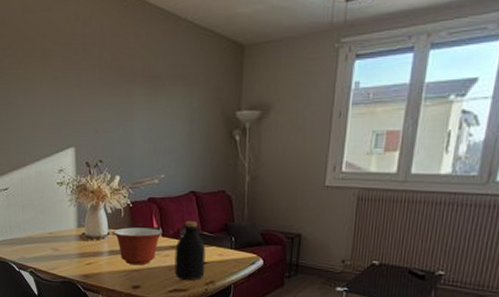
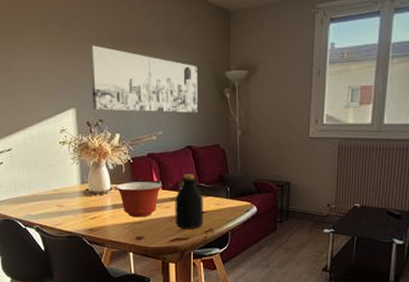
wall art: none [91,81,205,156] -> present [88,45,198,113]

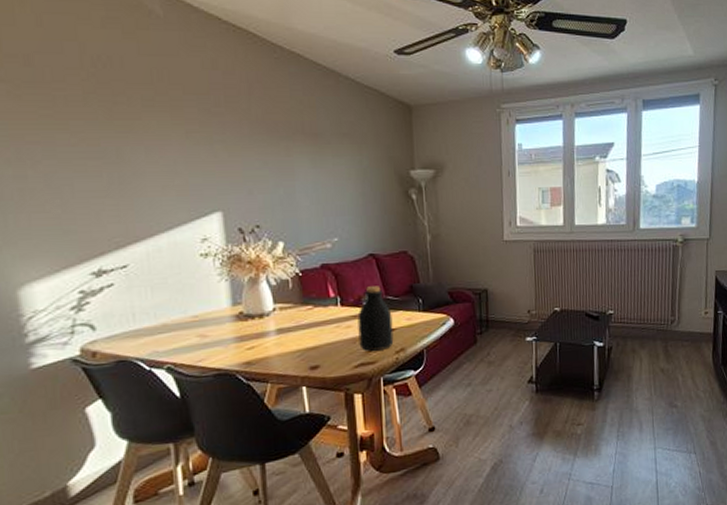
wall art: present [88,45,198,113] -> none [238,136,380,217]
mixing bowl: present [115,182,162,218] -> none [279,297,341,343]

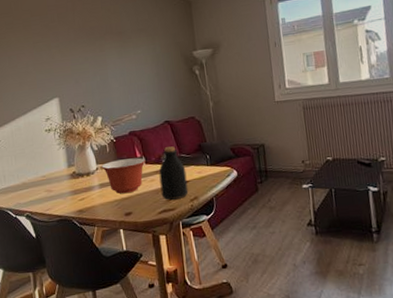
mixing bowl: none [279,297,341,343] -> present [101,157,146,194]

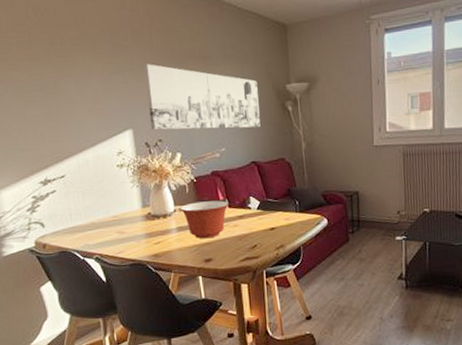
wall art: none [67,40,172,97] -> present [143,64,260,130]
bottle: present [159,146,189,200] -> none [243,189,274,247]

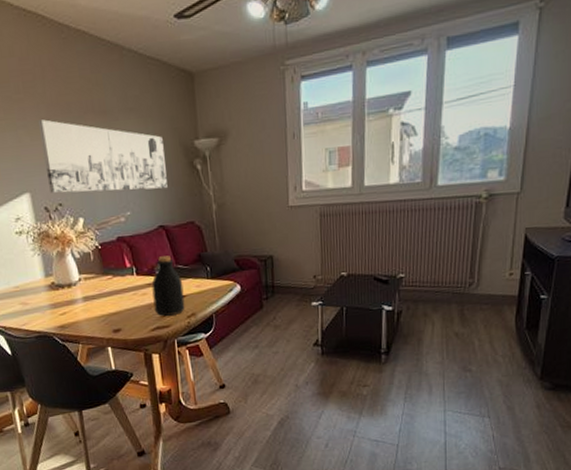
mixing bowl: present [179,200,229,239] -> none [84,268,137,309]
bottle: none [243,189,274,247] -> present [151,255,185,316]

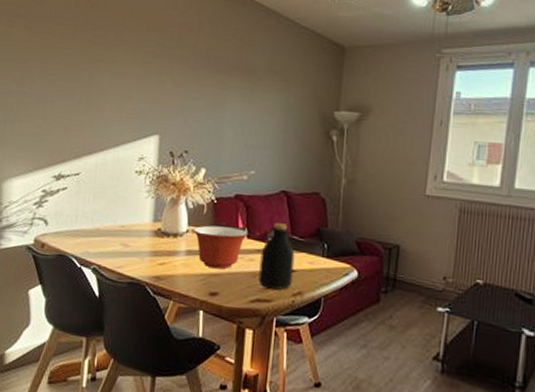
wall art: present [37,119,168,193] -> none [179,69,303,155]
mixing bowl: none [84,268,137,309] -> present [192,225,248,269]

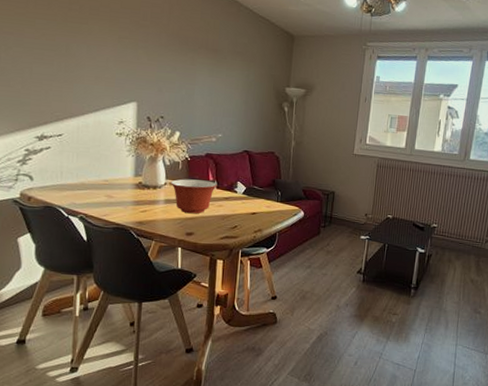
bottle: present [258,223,295,290] -> none [226,176,256,228]

